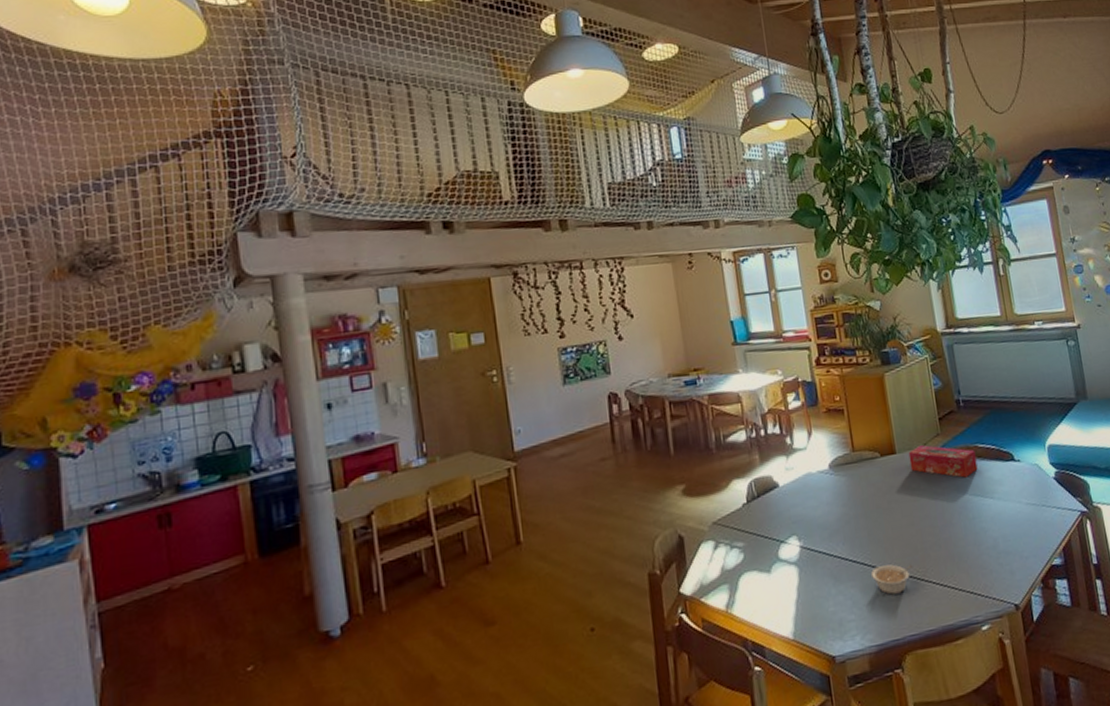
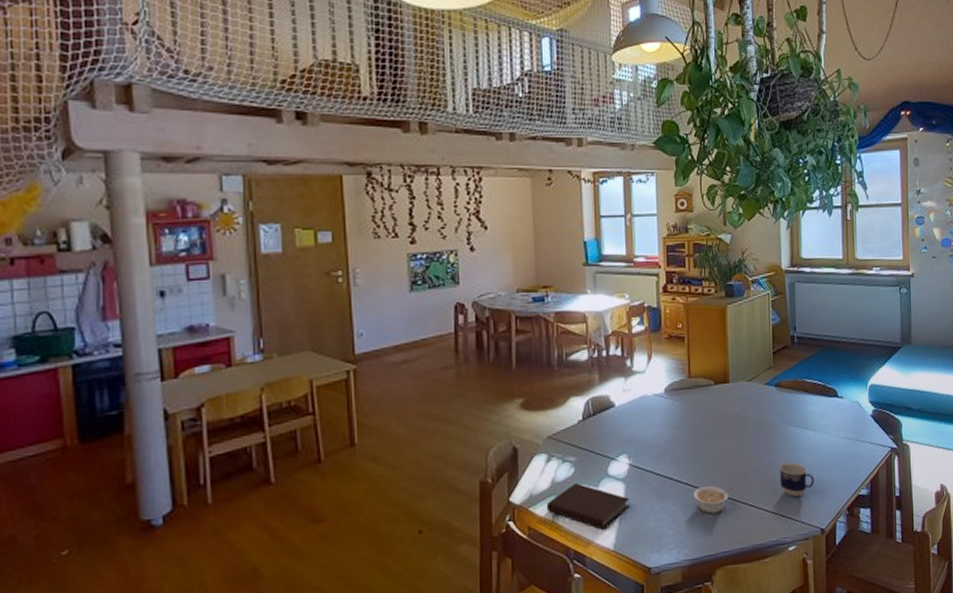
notebook: none [718,568,806,618] -> present [546,482,630,530]
tissue box: present [908,445,978,478] -> none [741,377,803,410]
cup: none [959,534,1002,572] -> present [778,462,815,498]

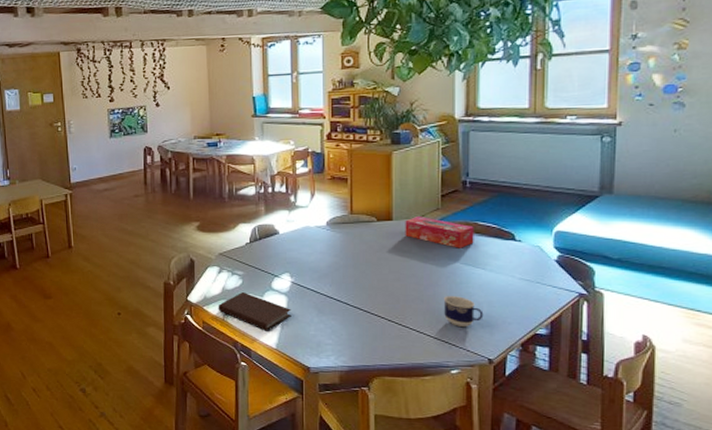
legume: present [693,486,733,514] -> none [353,308,393,331]
tissue box: none [741,377,803,410] -> present [405,217,474,248]

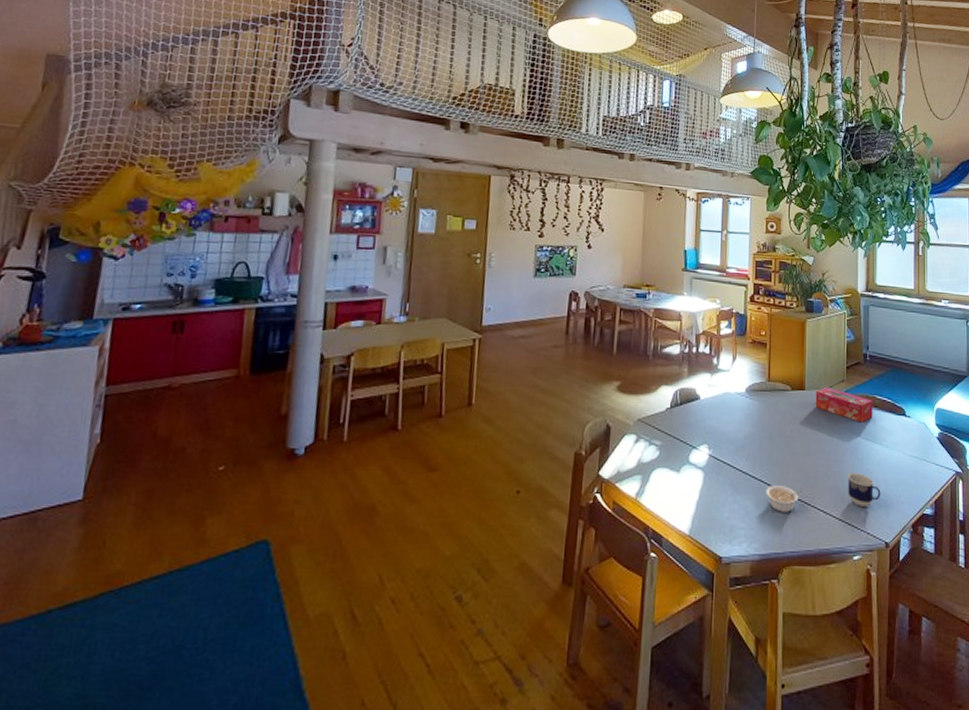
notebook: present [218,291,291,331] -> none [631,465,707,514]
legume: none [353,308,393,331] -> present [766,485,803,512]

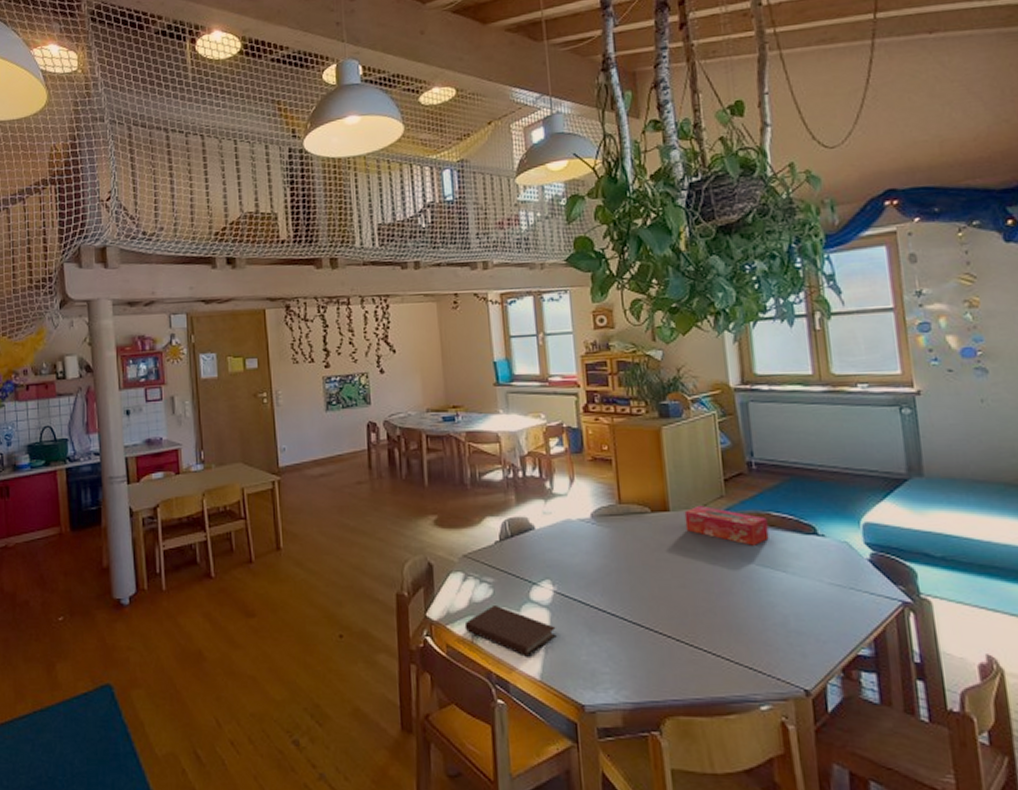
notebook: none [631,465,707,514] -> present [464,604,557,657]
legume: present [766,485,803,512] -> none [632,624,681,655]
cup: present [847,473,881,508] -> none [740,607,792,649]

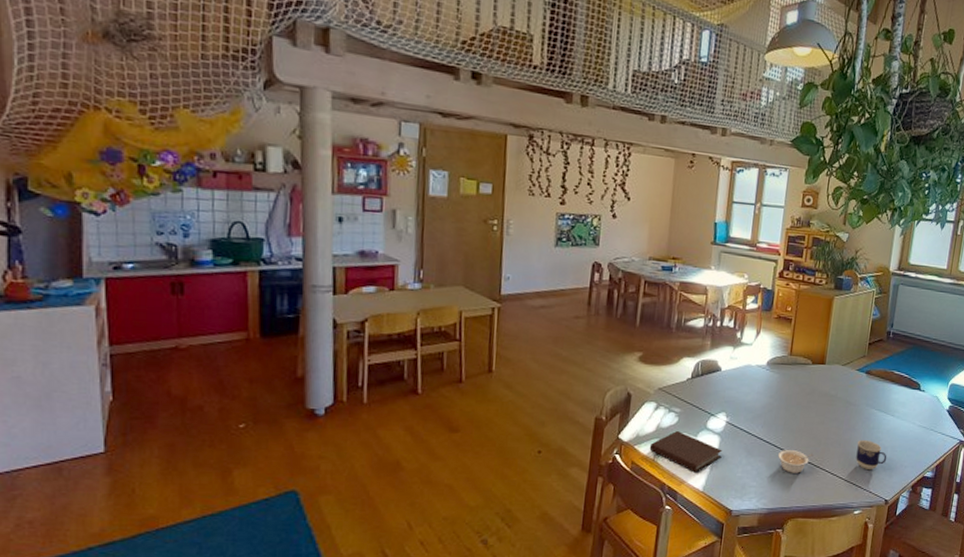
legume: none [632,624,681,655] -> present [778,450,814,473]
tissue box: present [684,506,769,546] -> none [833,362,891,395]
cup: none [740,607,792,649] -> present [856,440,887,471]

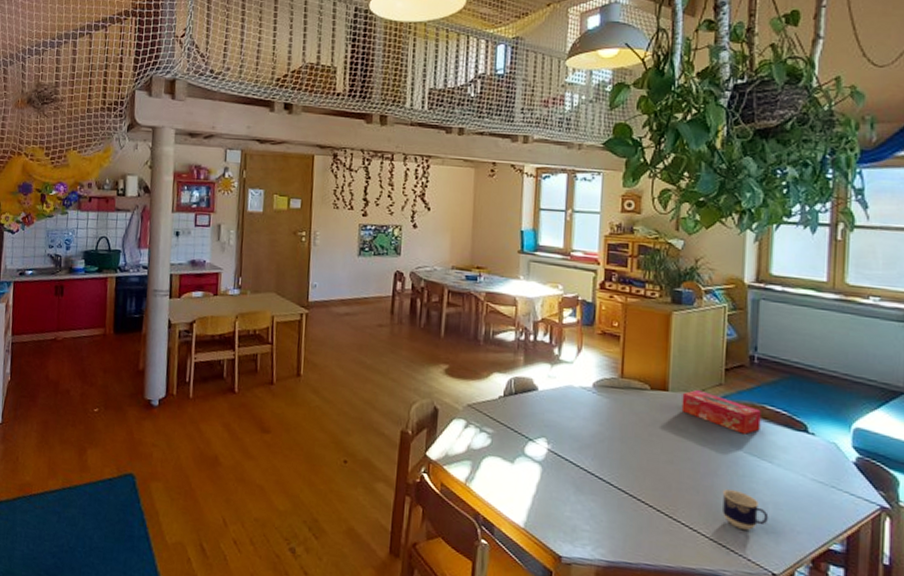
notebook: present [649,430,723,473] -> none [460,453,545,506]
legume: present [778,450,814,473] -> none [616,490,663,522]
tissue box: none [833,362,891,395] -> present [681,390,761,435]

